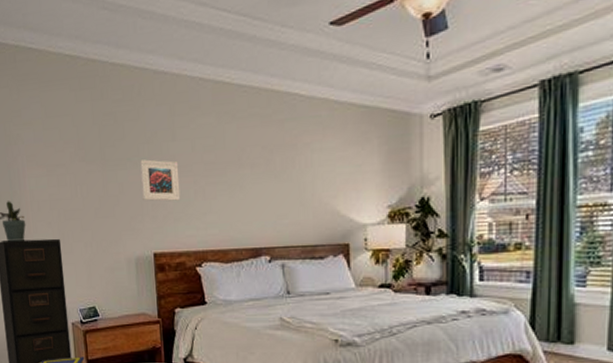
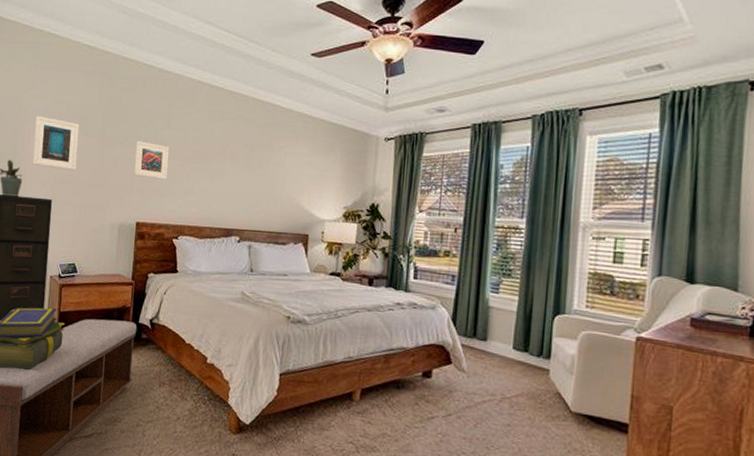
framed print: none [27,146,80,205] -> present [32,116,80,171]

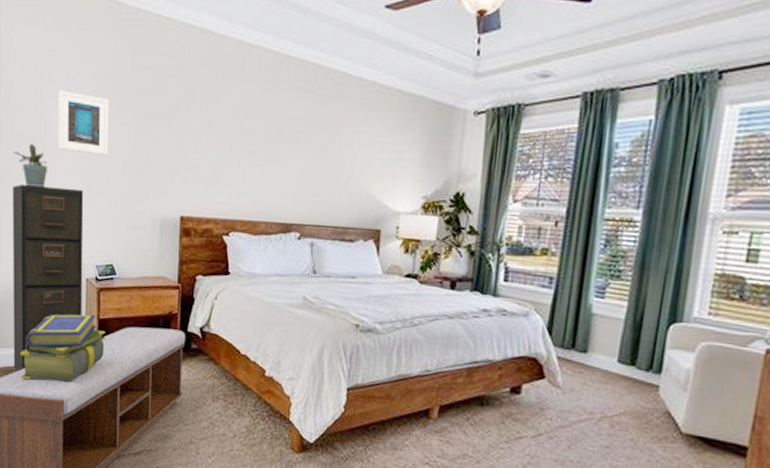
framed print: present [134,141,170,180] -> none [175,119,216,166]

